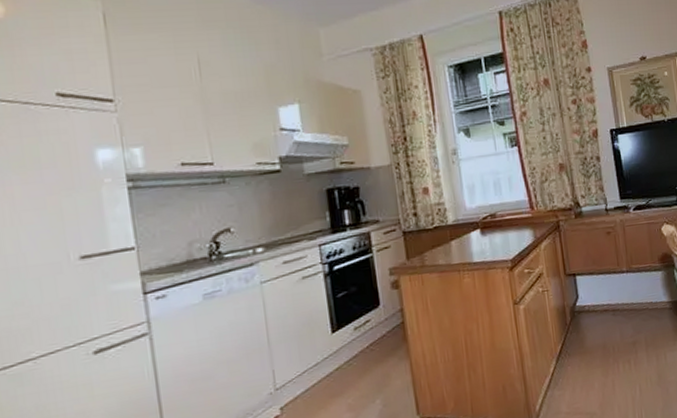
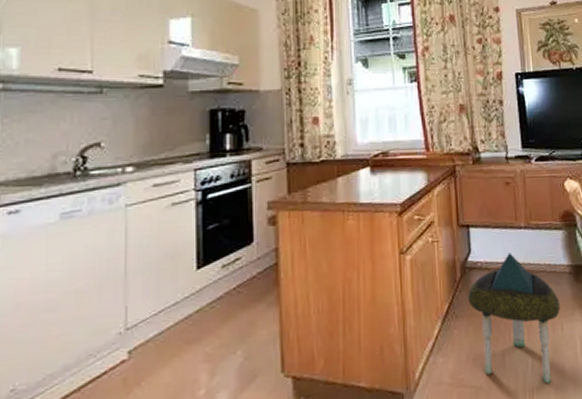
stool: none [578,295,663,406] -> present [468,252,560,384]

